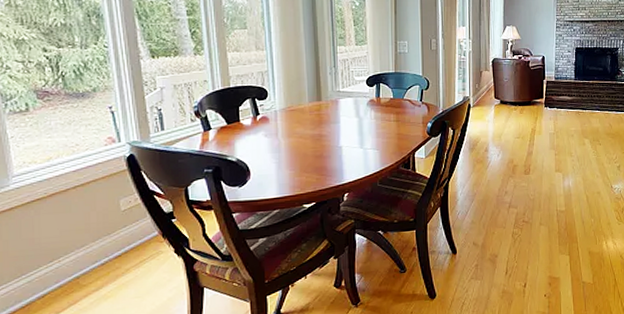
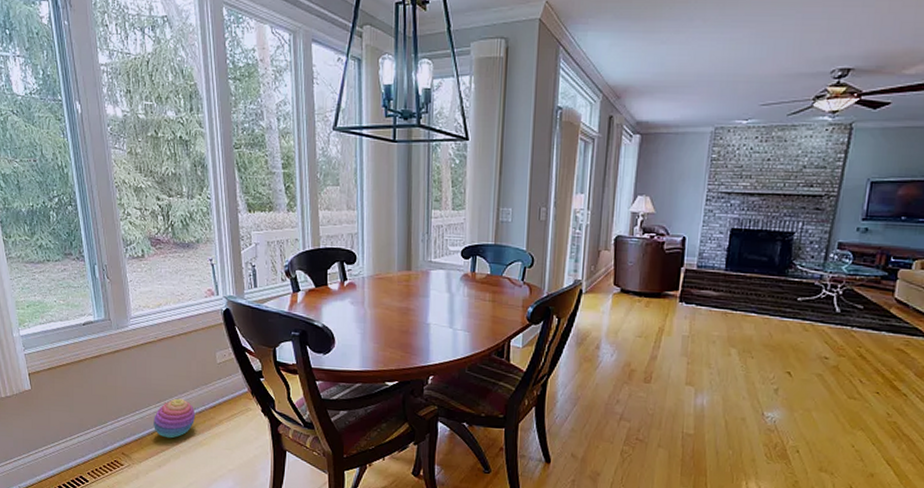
stacking toy: none [45,253,98,299] -> present [154,398,196,439]

